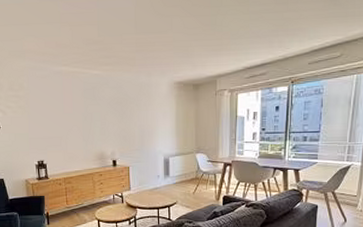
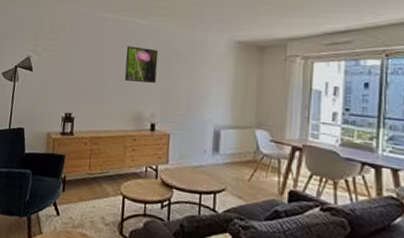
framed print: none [82,95,112,127] -> present [124,46,159,83]

